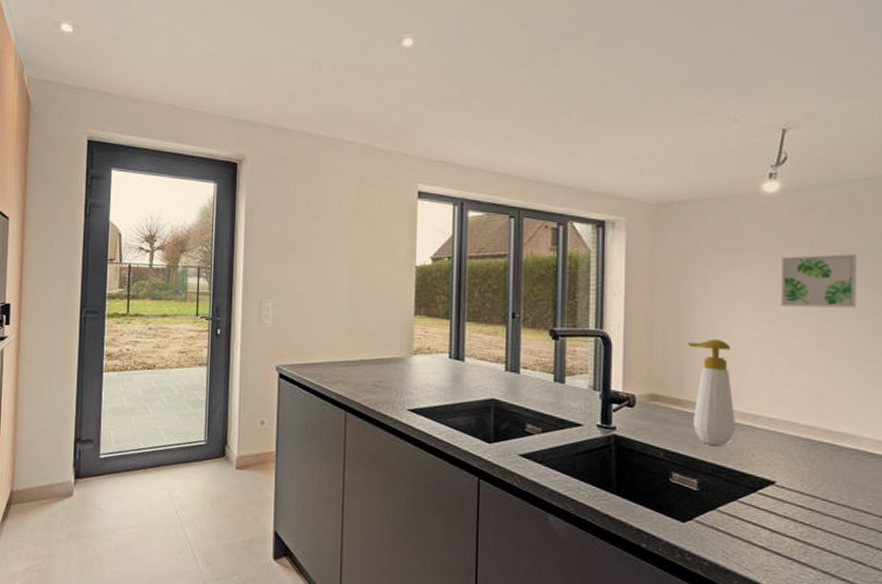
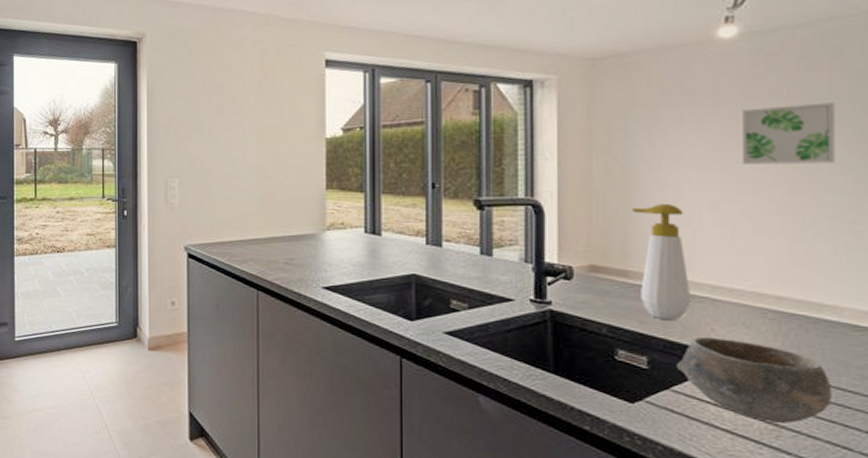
bowl: none [722,461,850,541] -> present [676,336,832,423]

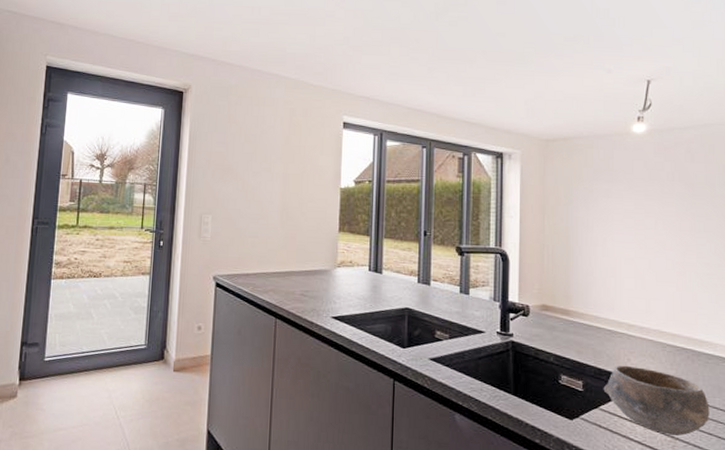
soap bottle: present [631,203,690,320] -> none [572,257,613,351]
wall art: present [742,102,835,164] -> none [649,186,710,233]

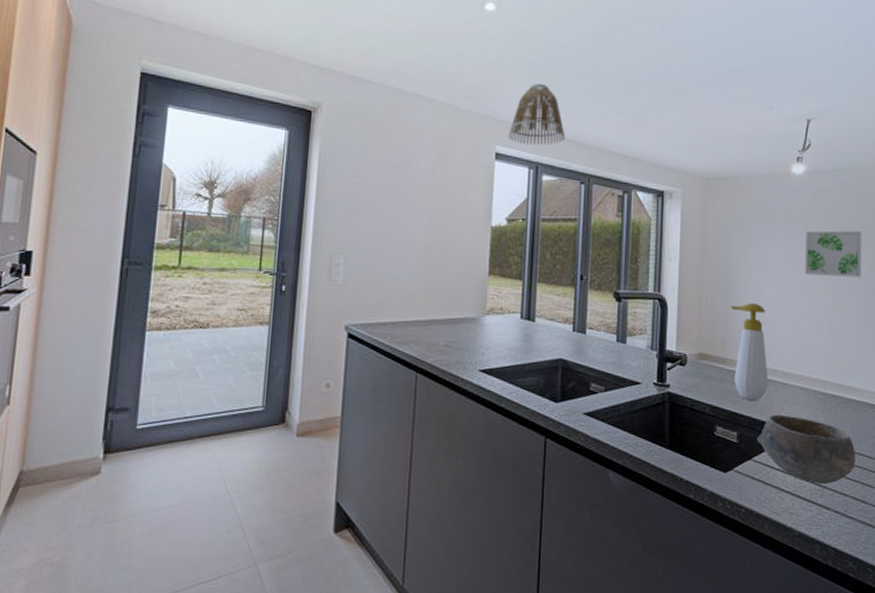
lamp shade: none [354,59,408,115] -> present [507,84,566,146]
soap bottle: none [572,257,613,351] -> present [730,302,768,400]
wall art: none [649,186,710,233] -> present [805,230,862,278]

